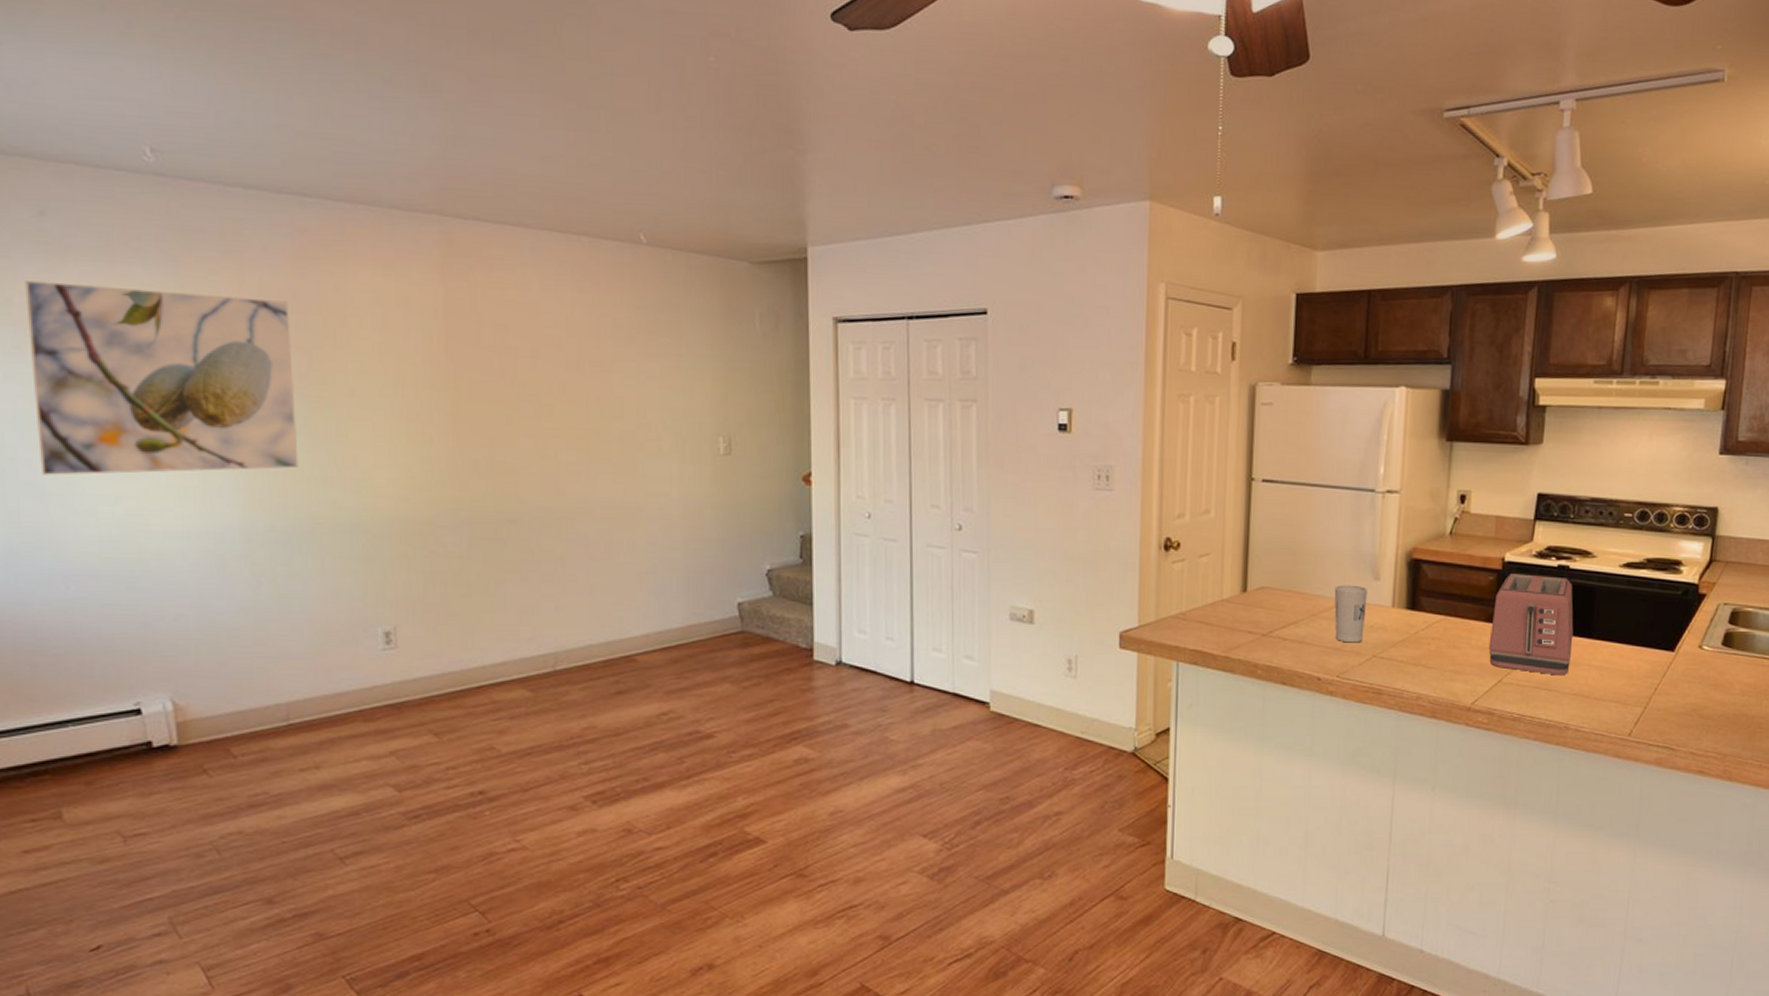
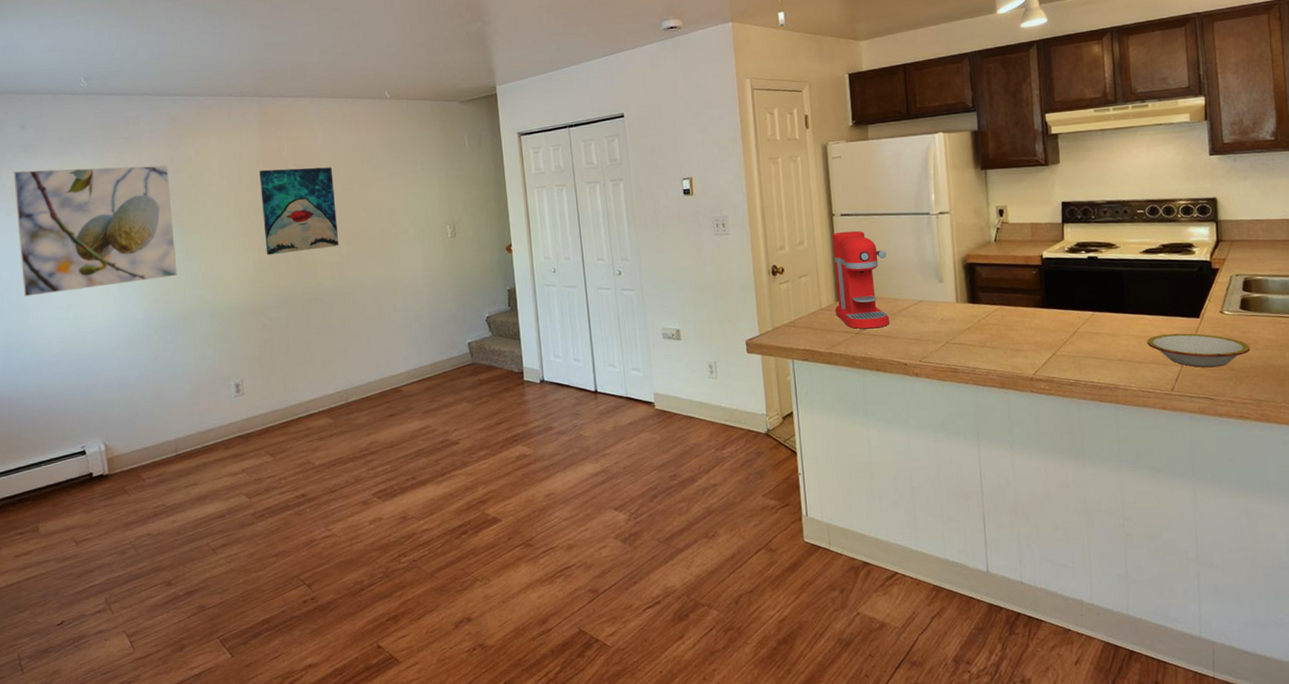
wall art: none [437,326,556,453] -> present [259,167,339,256]
coffee maker: none [1240,502,1314,631] -> present [832,230,889,329]
cup: present [1334,585,1368,643] -> none [908,288,937,334]
toaster: present [1488,574,1574,676] -> none [1039,266,1112,346]
bowl: none [1610,668,1725,712] -> present [1147,333,1250,368]

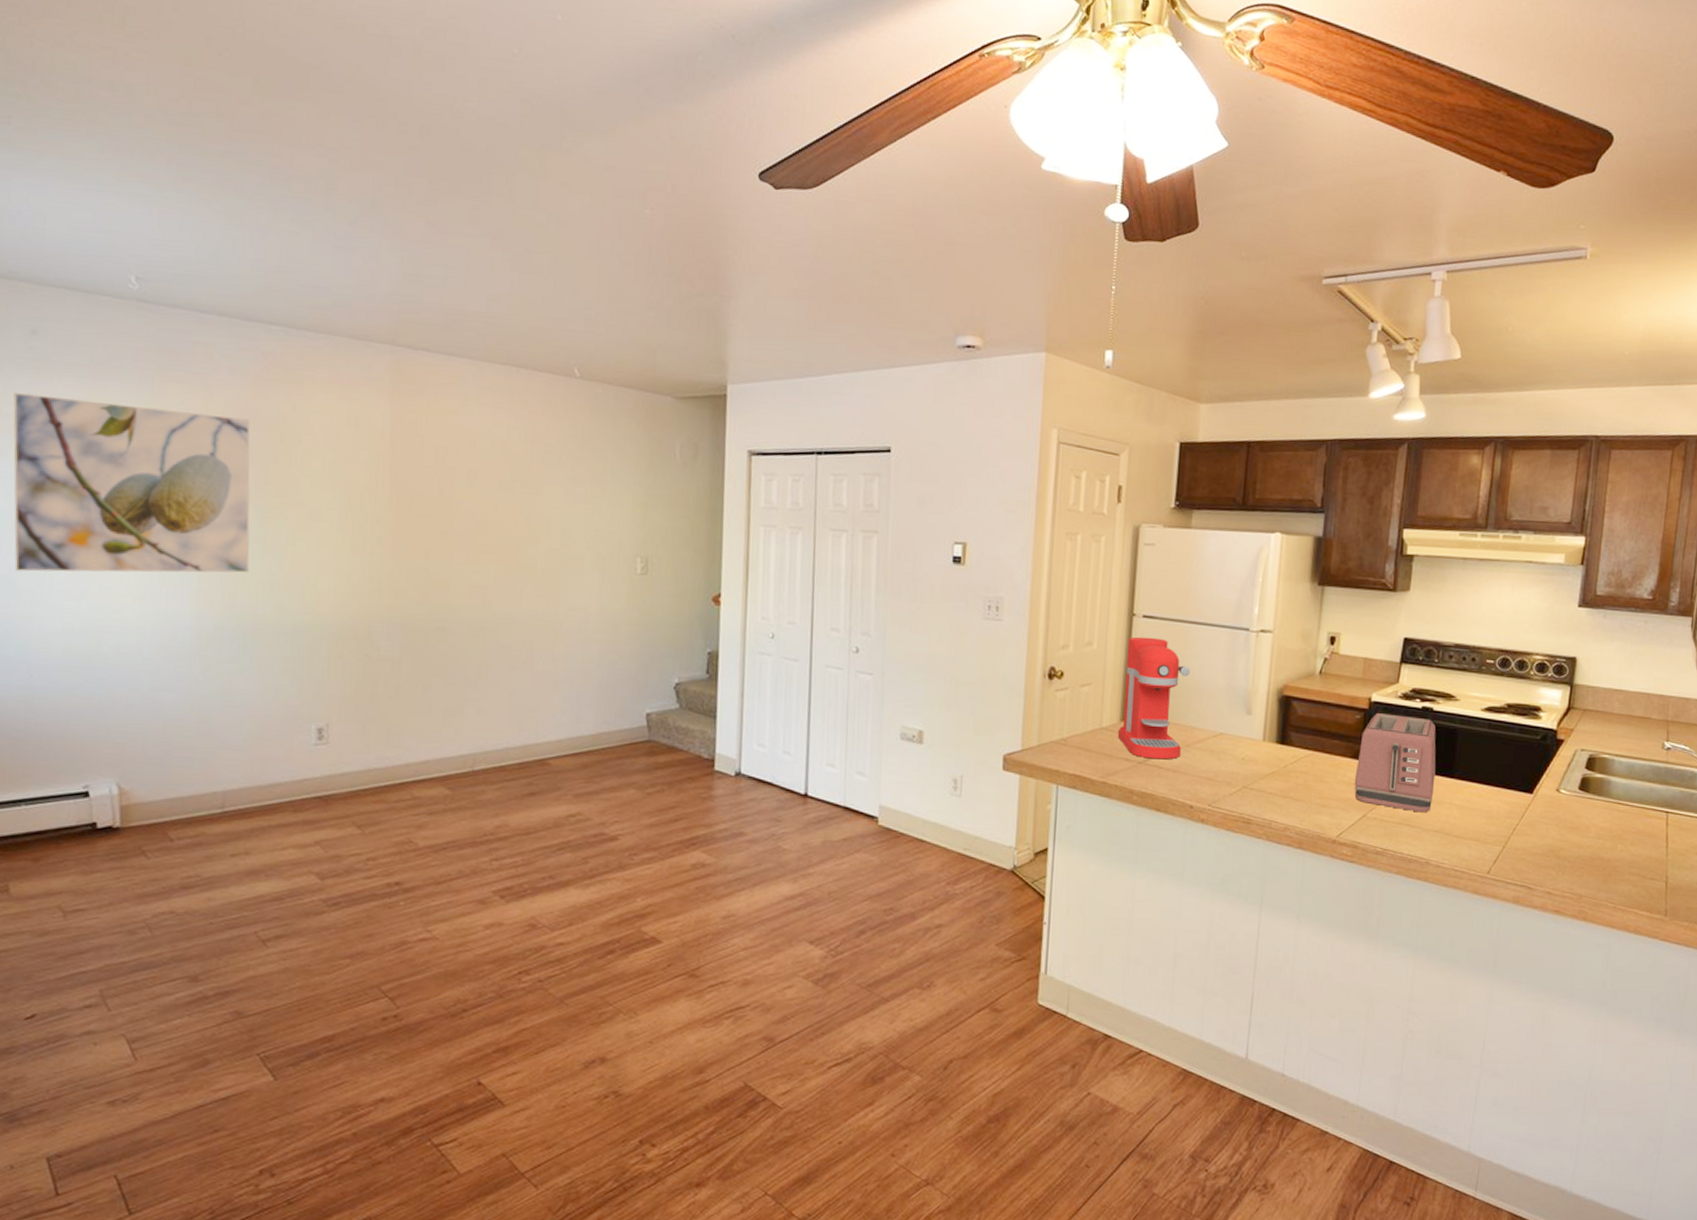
wall art: present [259,167,339,256] -> none [381,446,488,565]
toaster: none [1039,266,1112,346] -> present [1354,713,1436,813]
bowl: present [1147,333,1250,368] -> none [1470,808,1581,853]

